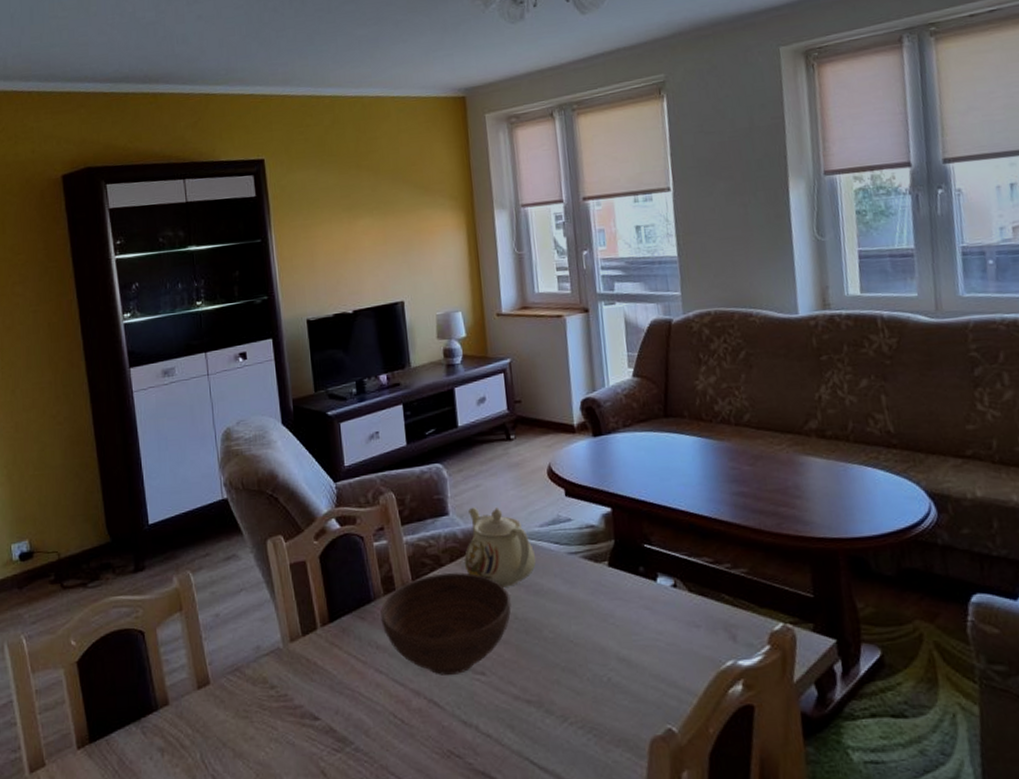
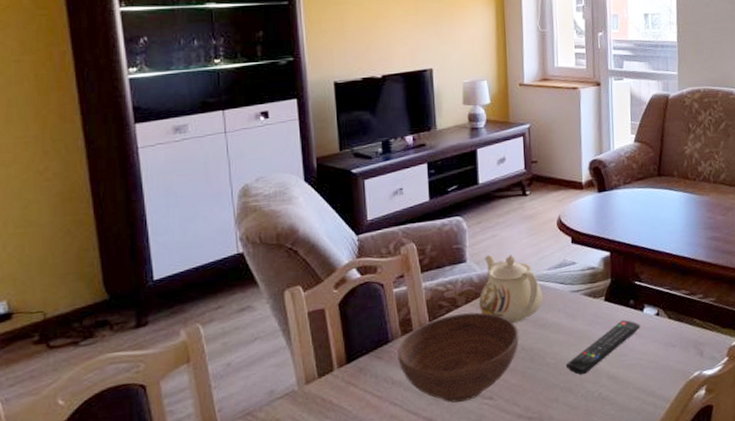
remote control: none [567,590,654,653] -> present [566,319,641,375]

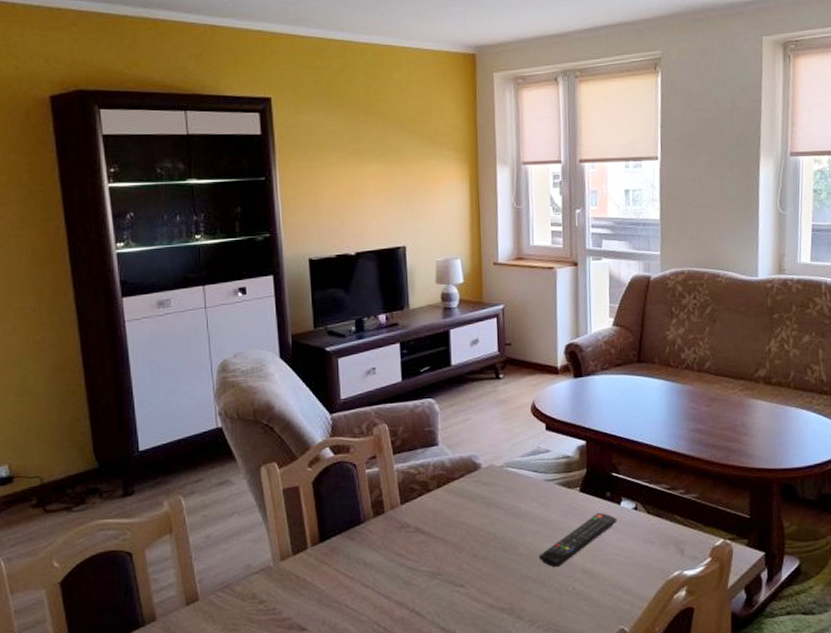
bowl: present [397,312,519,403] -> none [369,497,491,588]
teapot: present [478,254,544,323] -> none [450,438,516,510]

